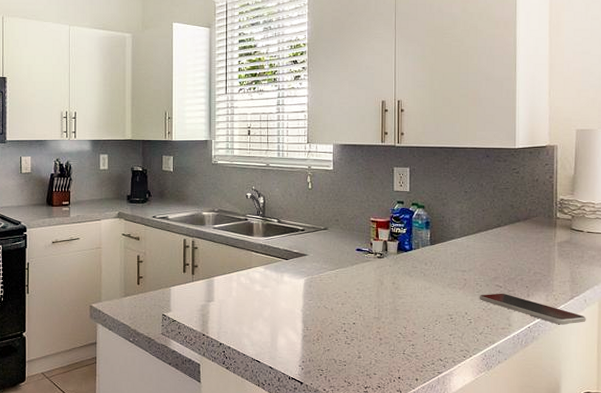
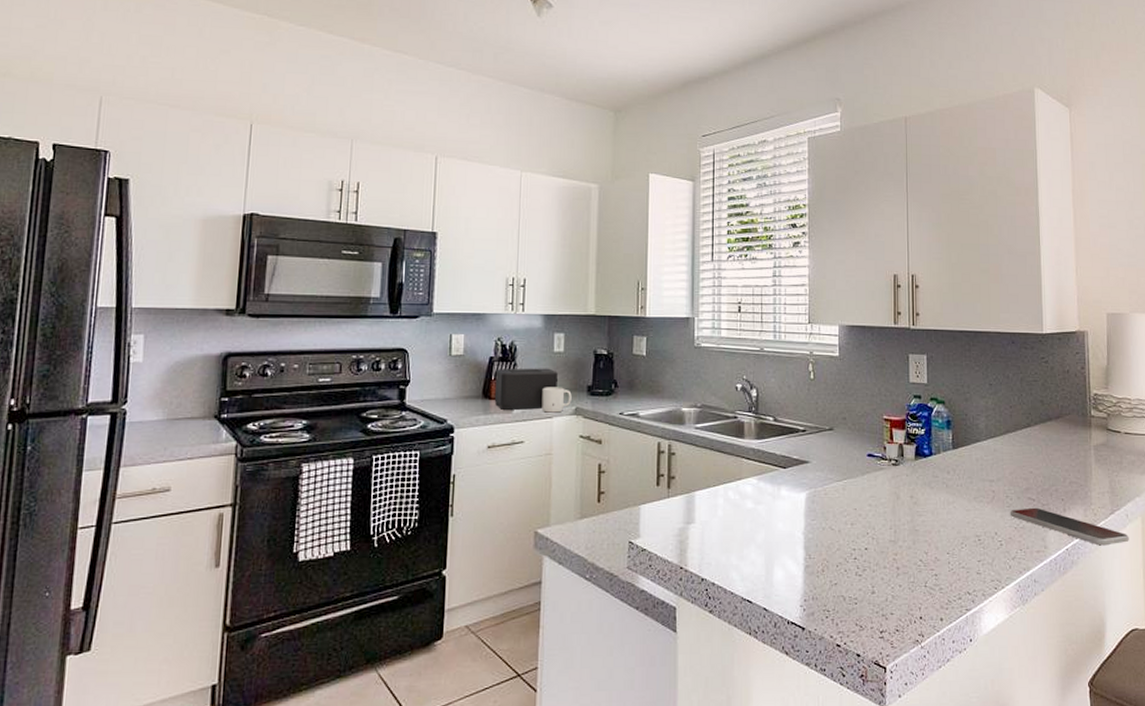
toaster: none [55,182,105,215] -> present [494,368,559,411]
mug: none [92,196,115,216] -> present [541,387,572,413]

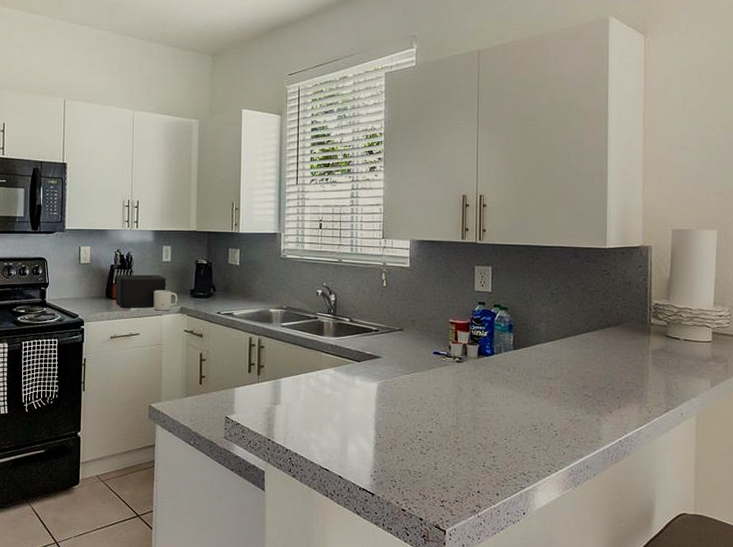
mobile phone: present [1010,507,1129,546] -> none [566,403,683,440]

